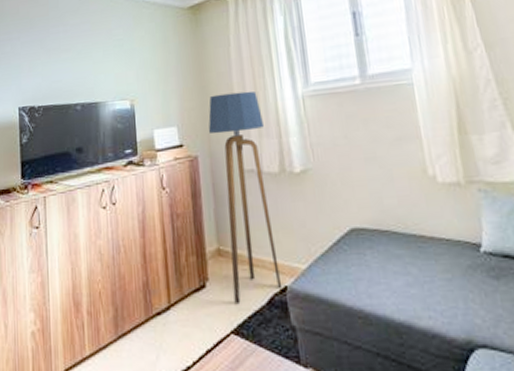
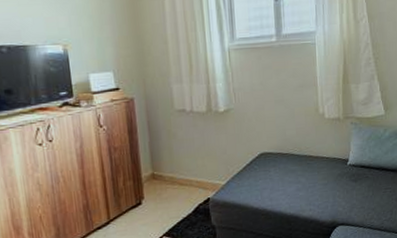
floor lamp: present [208,91,282,305] -> none [143,42,206,215]

